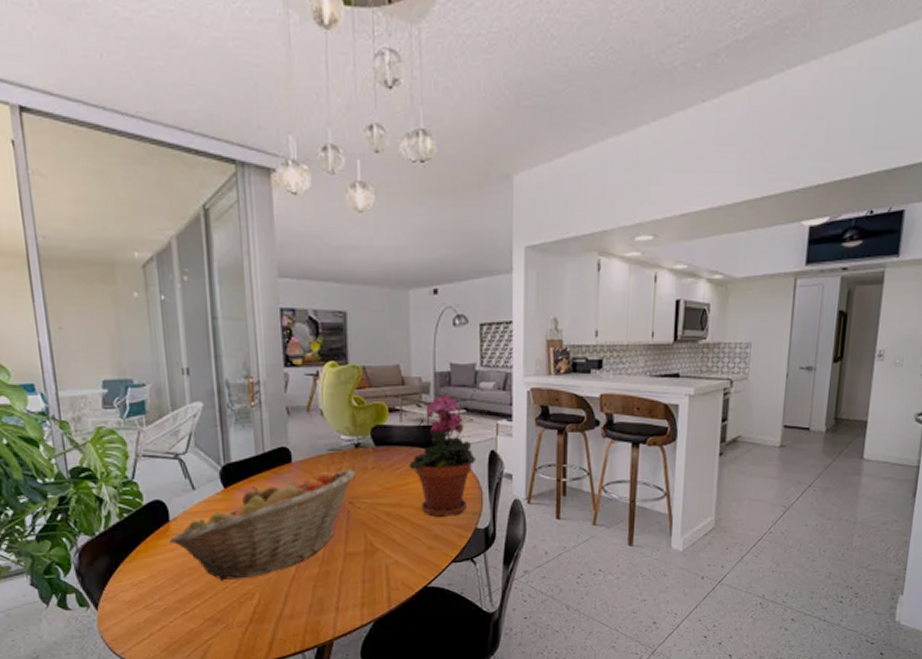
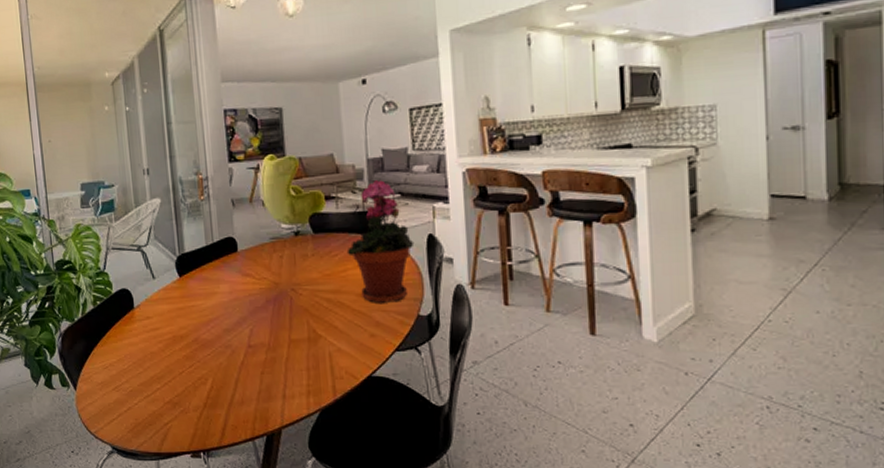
fruit basket: present [168,469,356,581] -> none [133,256,297,366]

